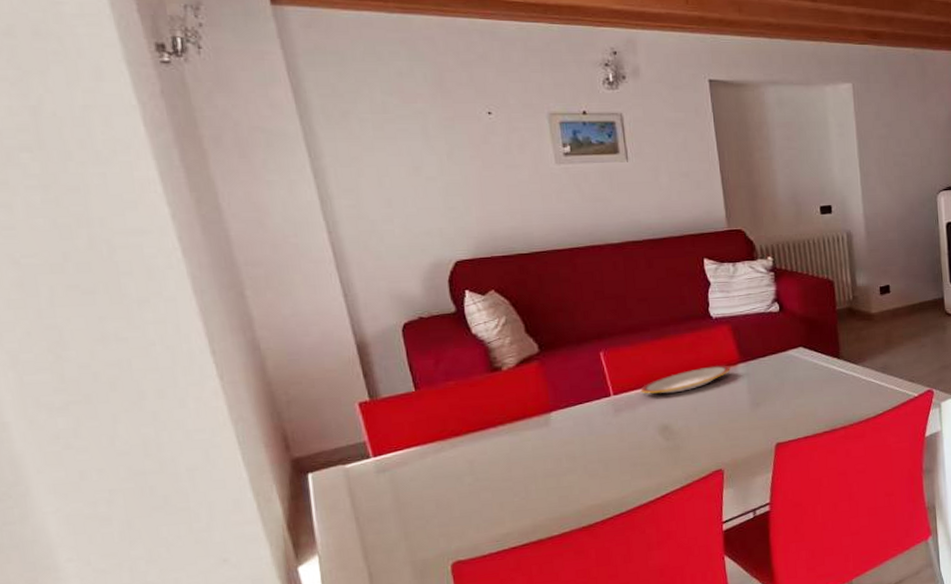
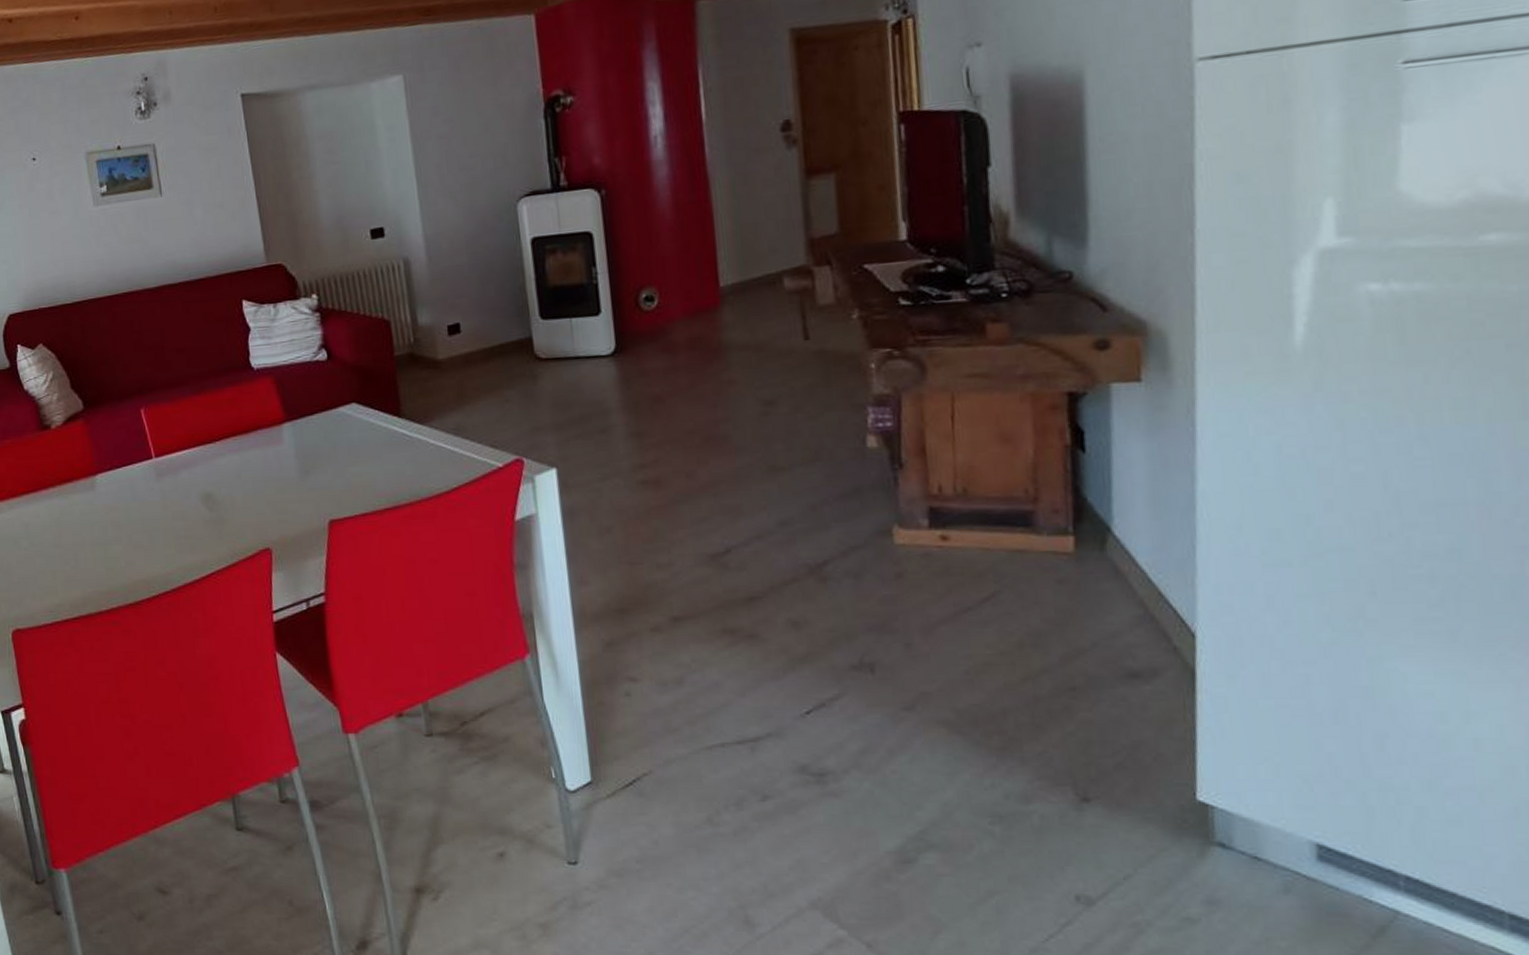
plate: present [640,365,731,394] -> none [181,424,275,457]

